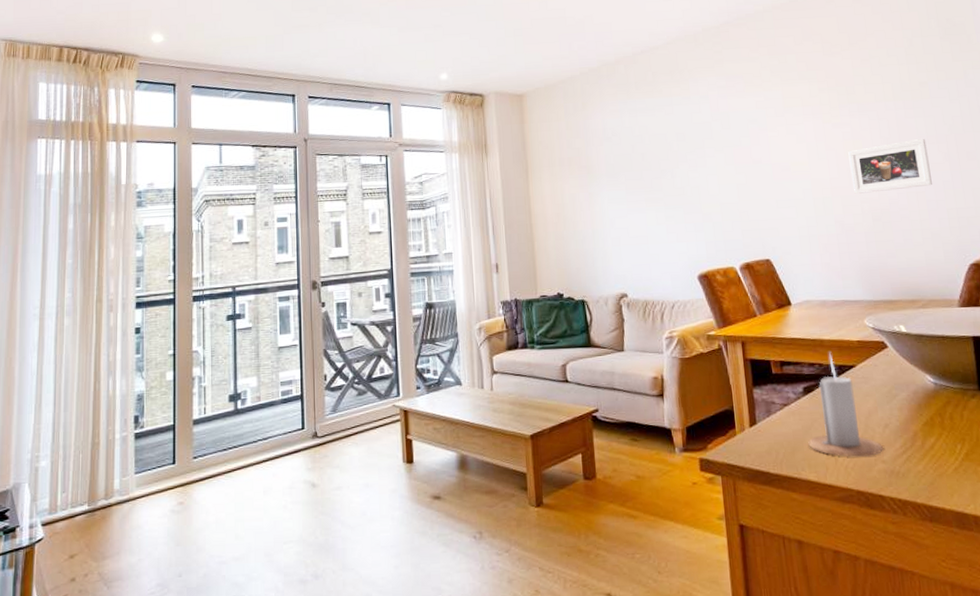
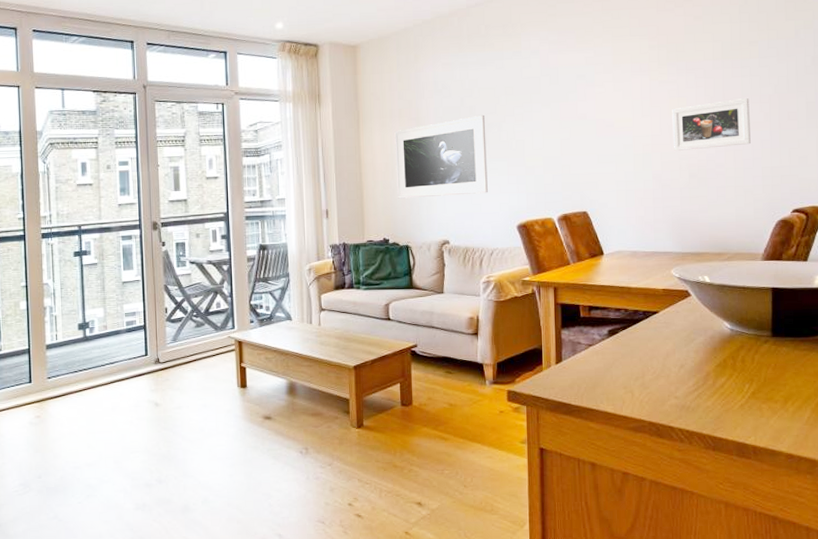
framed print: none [565,161,665,250] -> present [394,114,488,199]
candle: present [808,353,884,457] -> none [608,300,678,393]

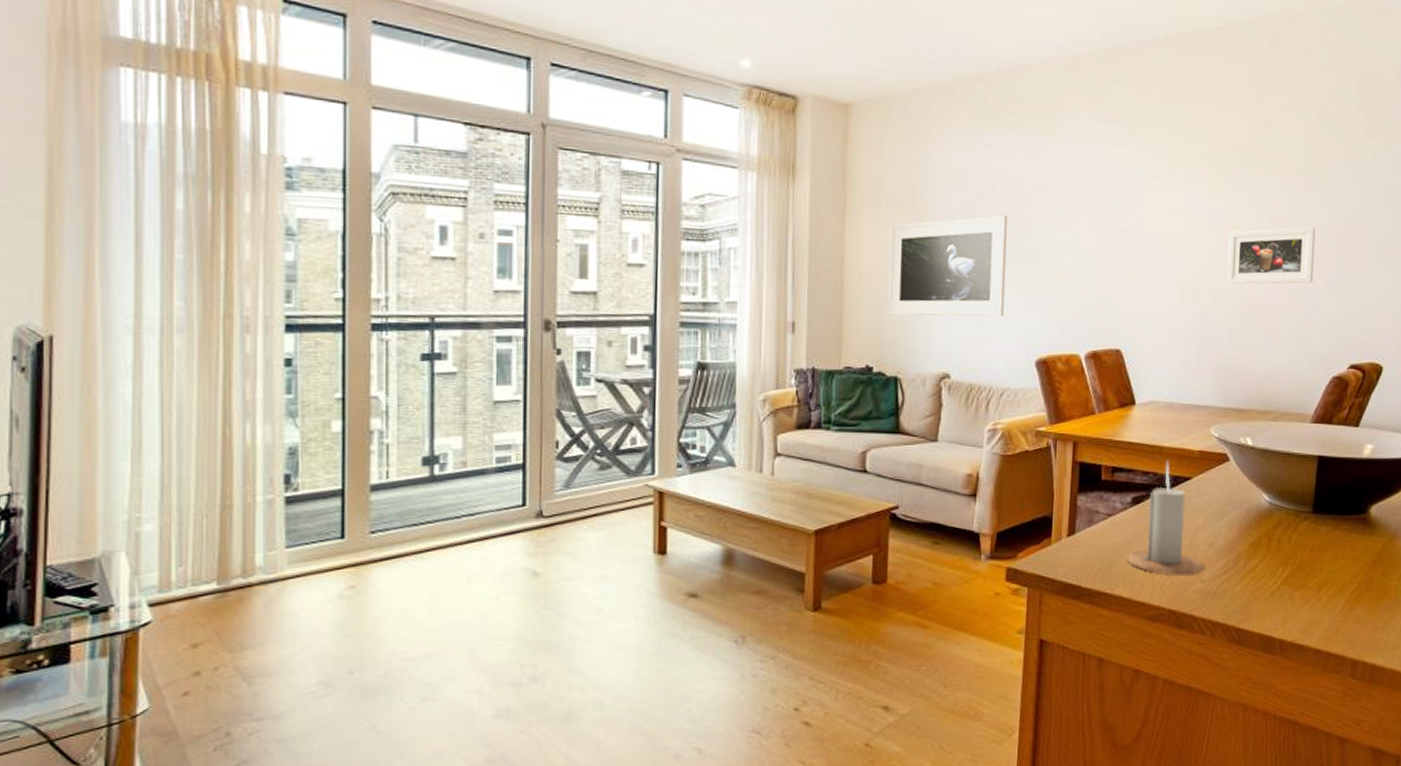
candle: none [608,300,678,393] -> present [1127,462,1205,575]

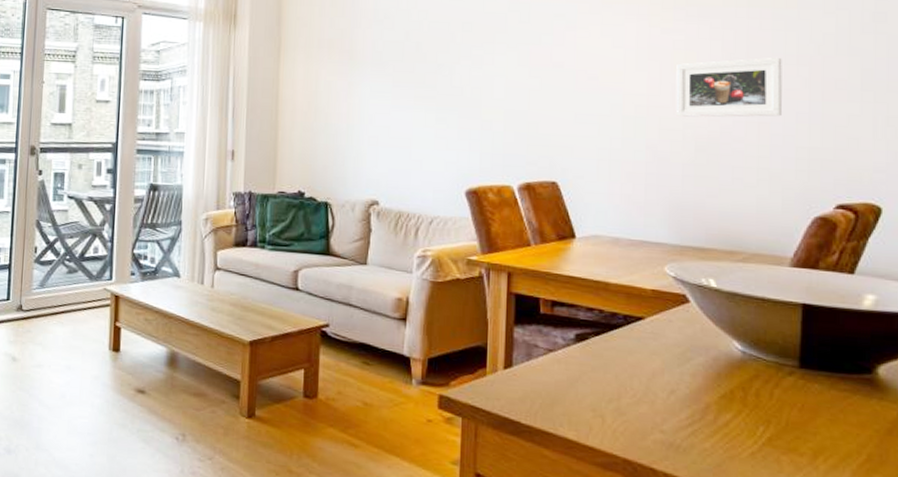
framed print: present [888,215,1008,317] -> none [319,53,435,148]
candle: present [1127,462,1205,575] -> none [572,299,665,423]

